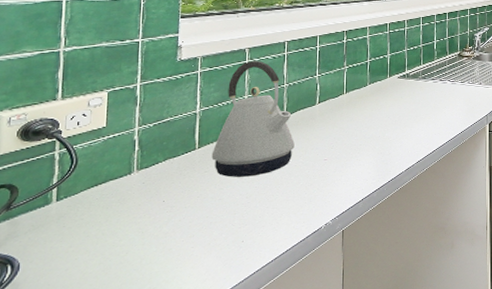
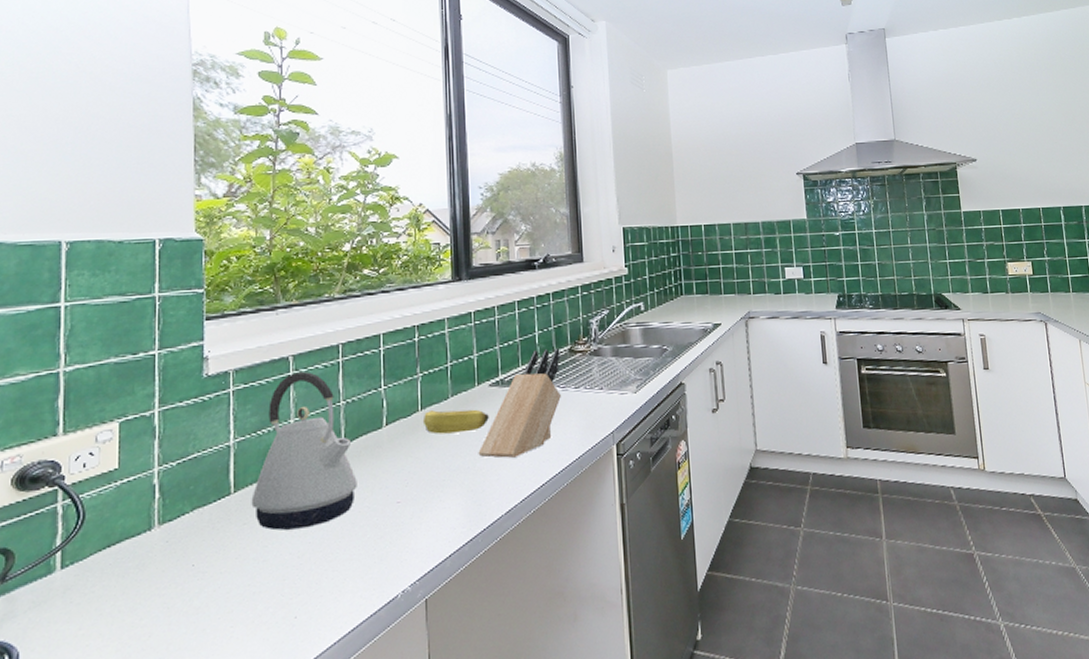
banana: none [346,94,396,111] -> present [422,409,489,434]
knife block: none [387,53,452,131] -> present [478,347,561,458]

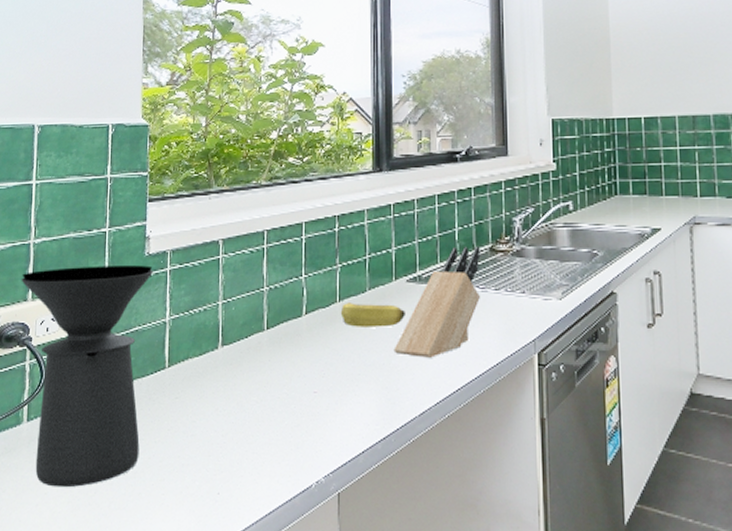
coffee maker: none [48,387,213,637] -> present [21,265,153,488]
kettle: present [251,371,357,531] -> none [183,255,277,408]

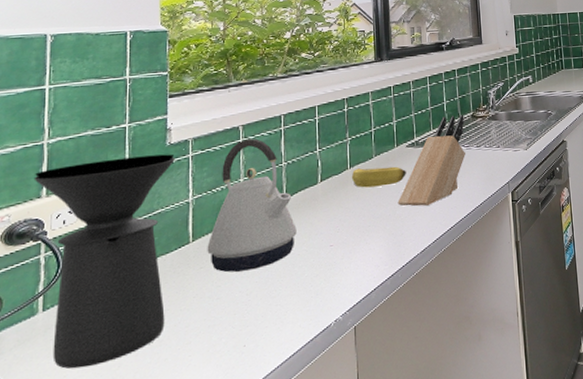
kettle: none [183,255,277,408] -> present [207,138,297,273]

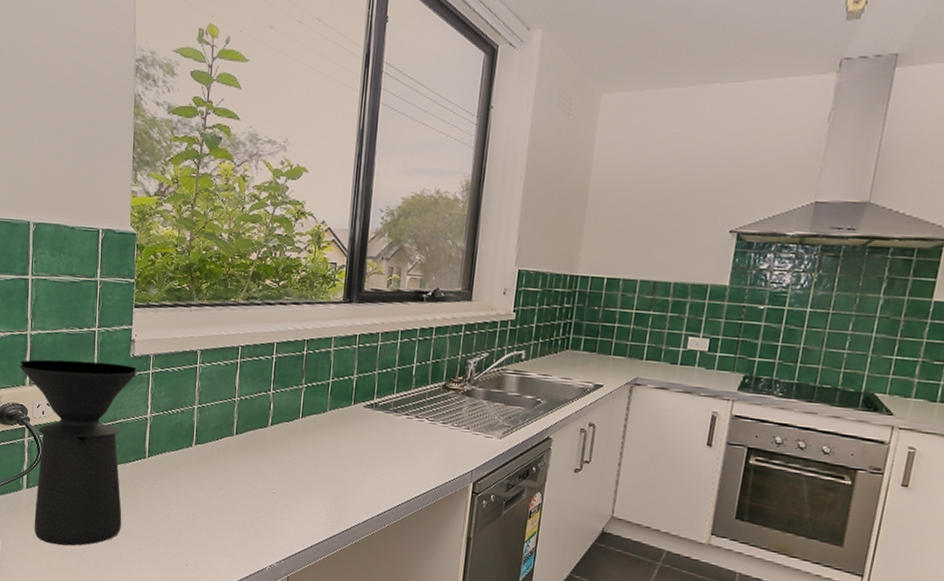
kettle: present [207,138,297,273] -> none [160,365,243,498]
banana: present [351,166,406,188] -> none [302,419,360,445]
knife block: present [397,114,465,206] -> none [346,381,435,476]

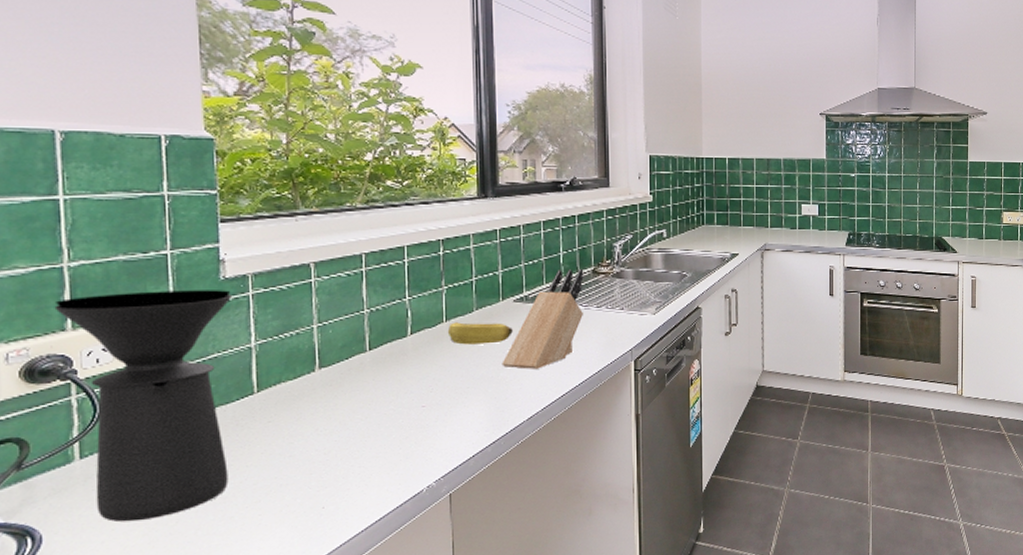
banana: none [302,419,360,445] -> present [447,322,513,345]
knife block: none [346,381,435,476] -> present [502,268,584,369]

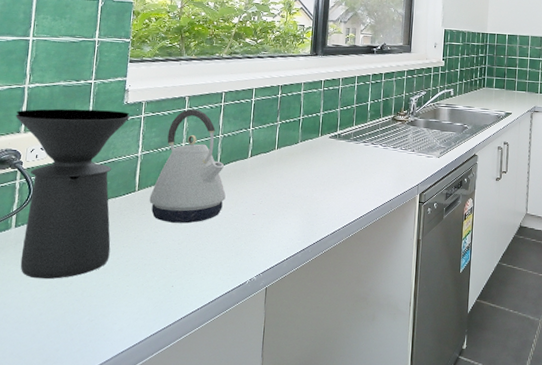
kettle: none [275,278,382,429] -> present [149,108,226,224]
banana: present [447,322,513,345] -> none [277,150,327,170]
knife block: present [502,268,584,369] -> none [315,115,385,194]

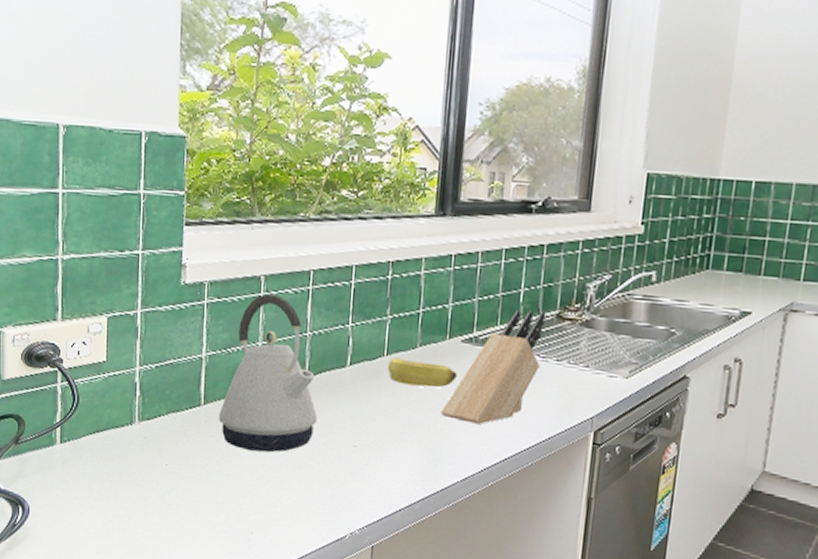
coffee maker: present [15,108,130,280] -> none [49,289,189,512]
banana: none [277,150,327,170] -> present [387,357,457,388]
knife block: none [315,115,385,194] -> present [440,310,546,425]

